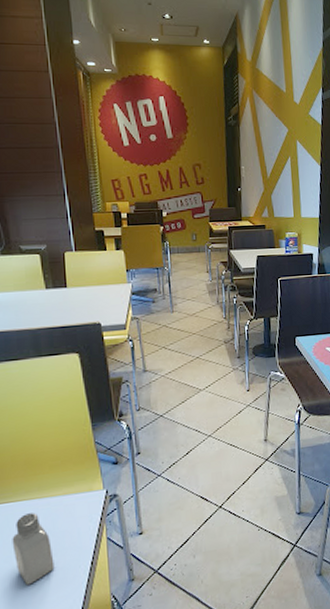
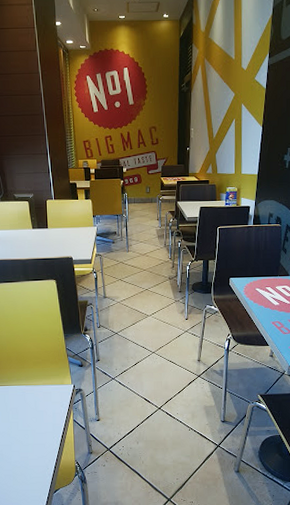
saltshaker: present [12,512,55,586] -> none [7,395,36,445]

